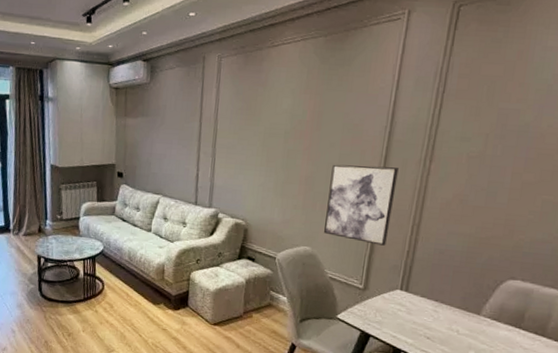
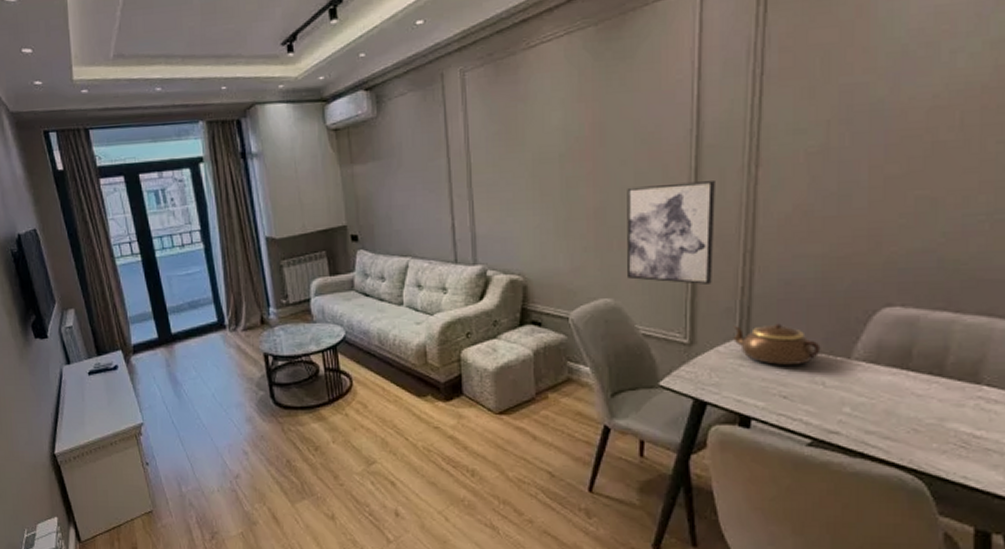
teapot: none [396,278,460,315] -> present [733,323,821,365]

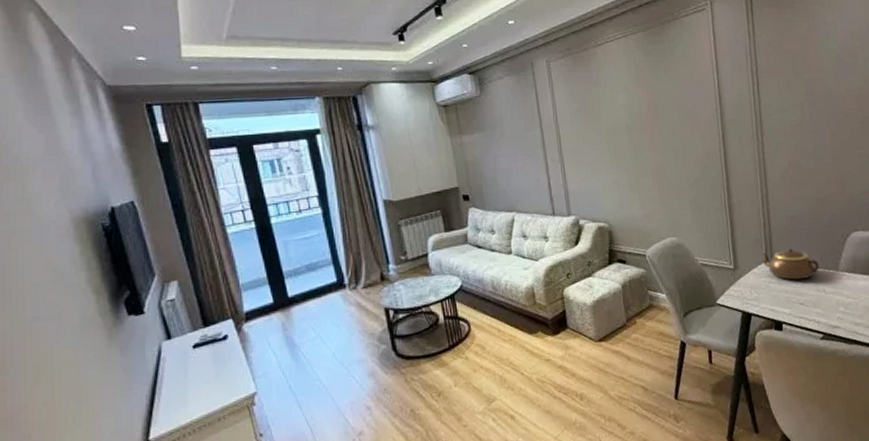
wall art: present [627,181,715,285] -> none [678,145,744,223]

